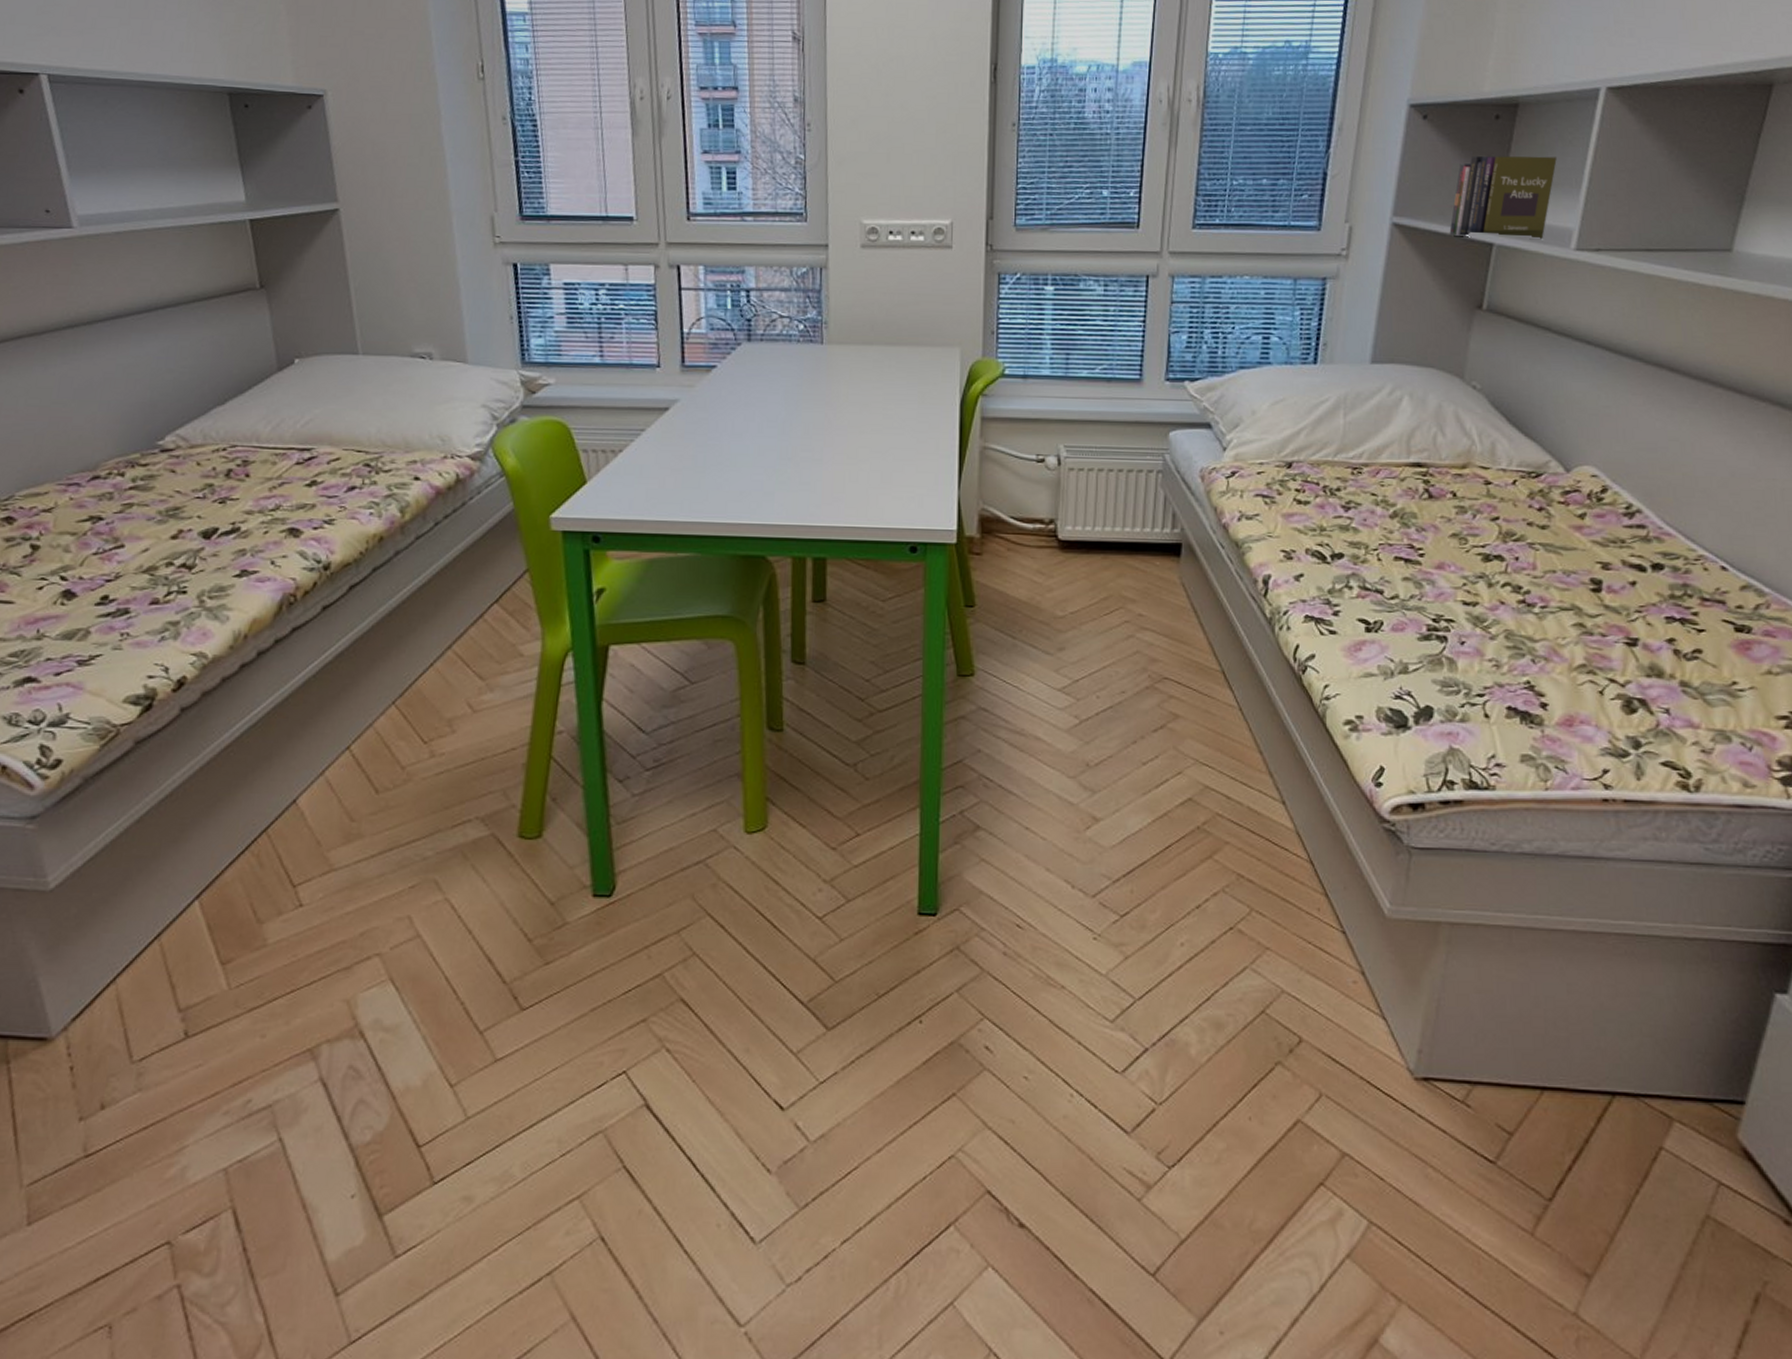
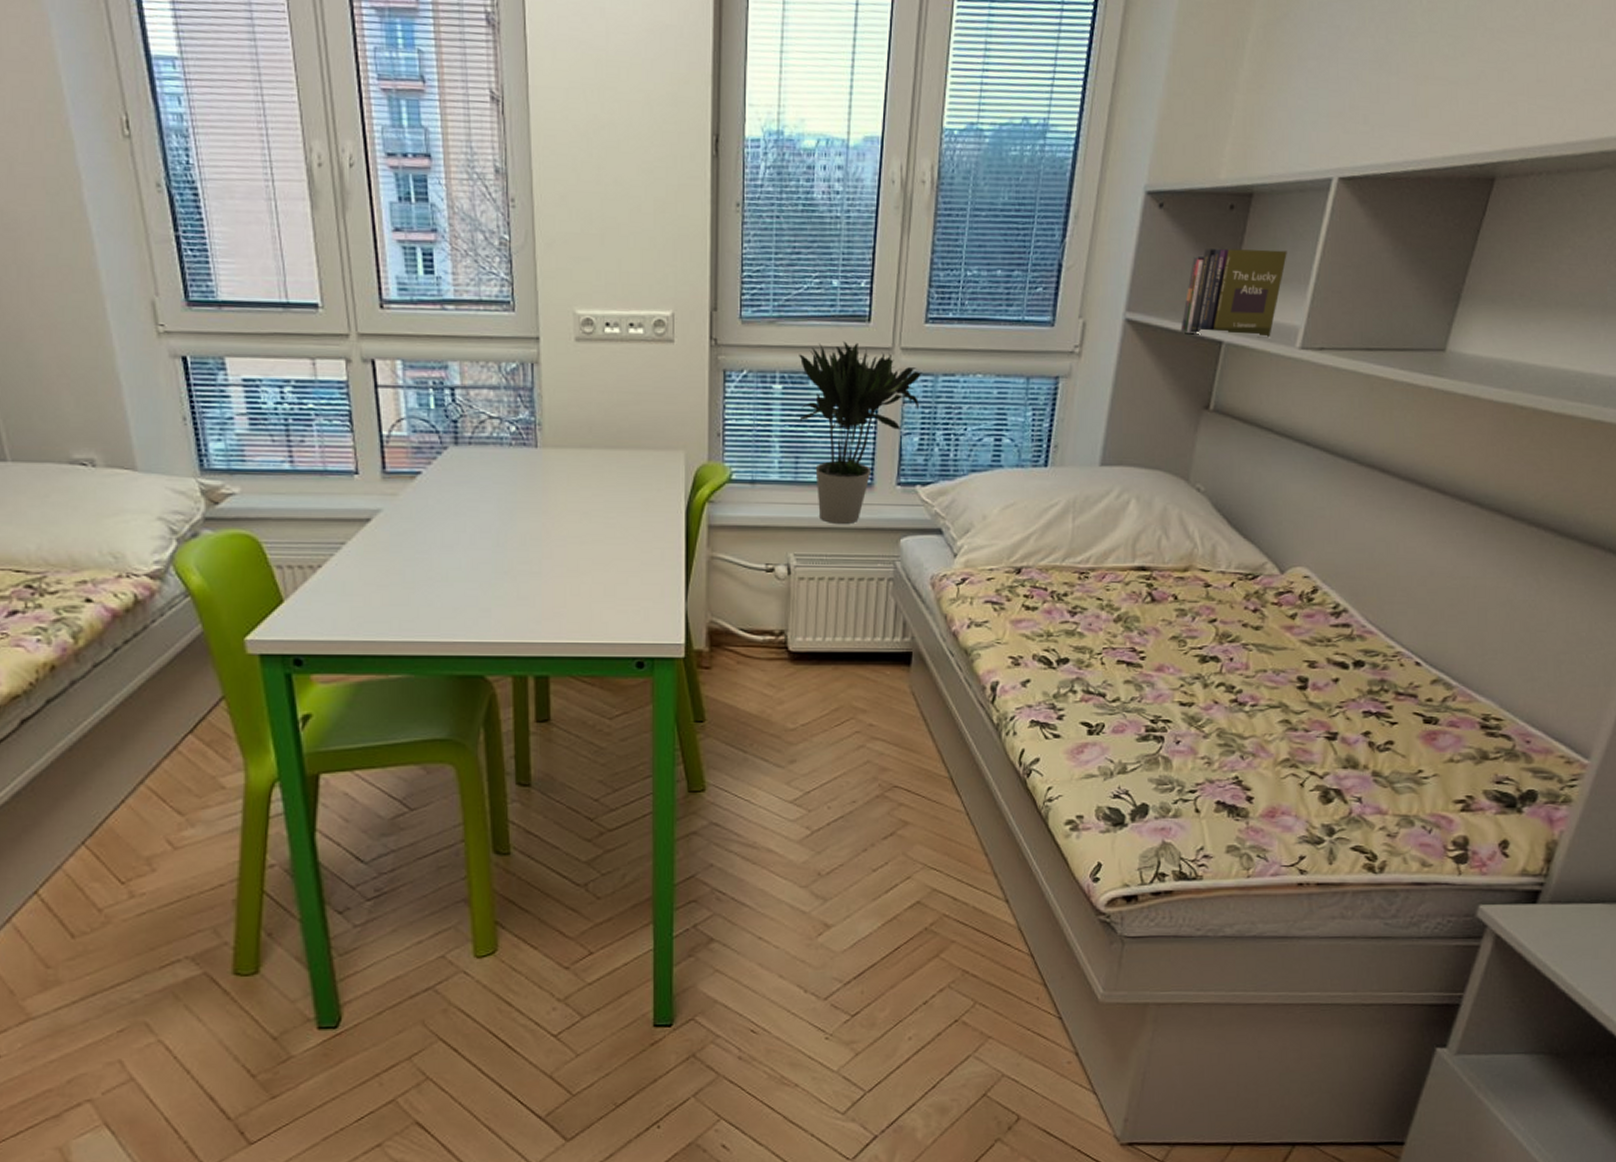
potted plant: none [1070,246,1192,417] -> present [799,341,924,524]

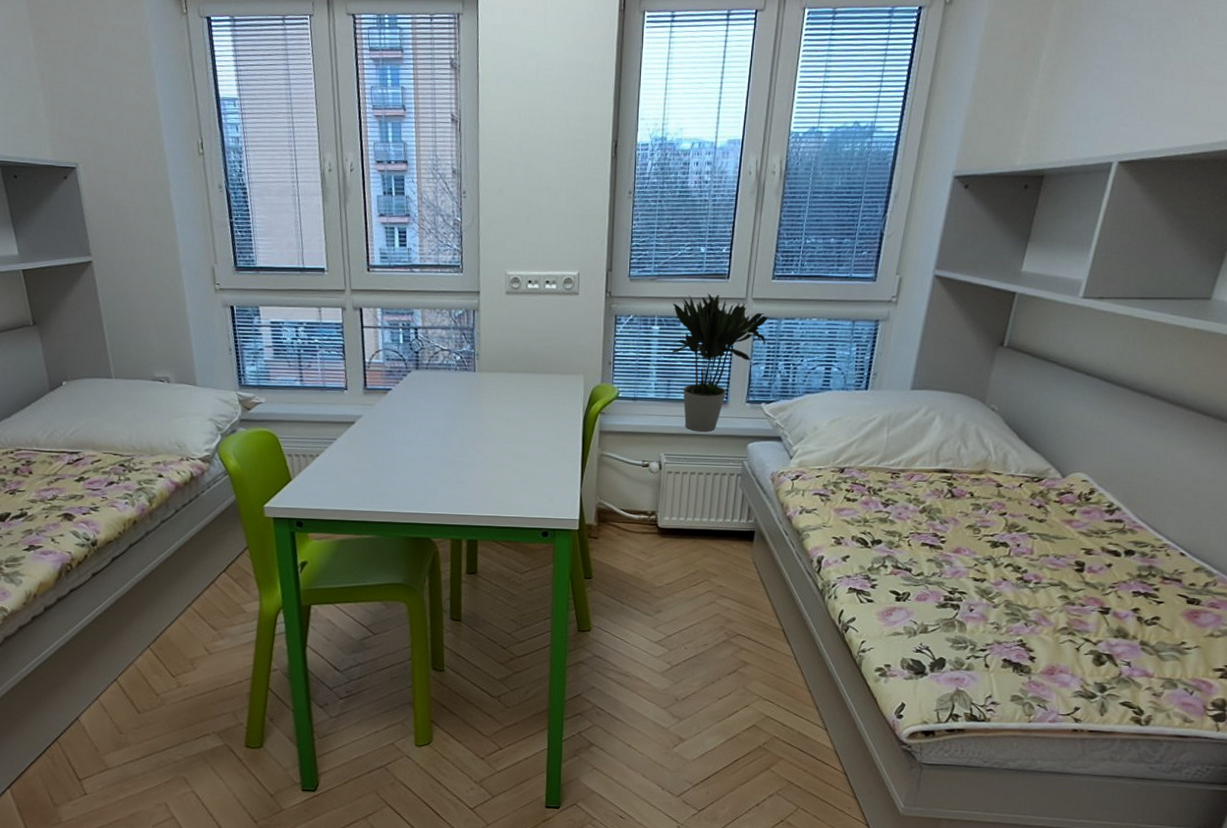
books: present [1181,248,1287,338] -> none [981,219,1073,290]

